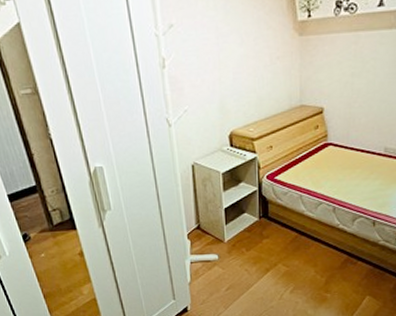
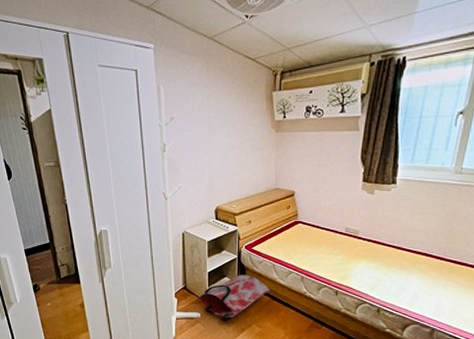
bag: none [215,208,297,263] -> present [199,274,270,322]

